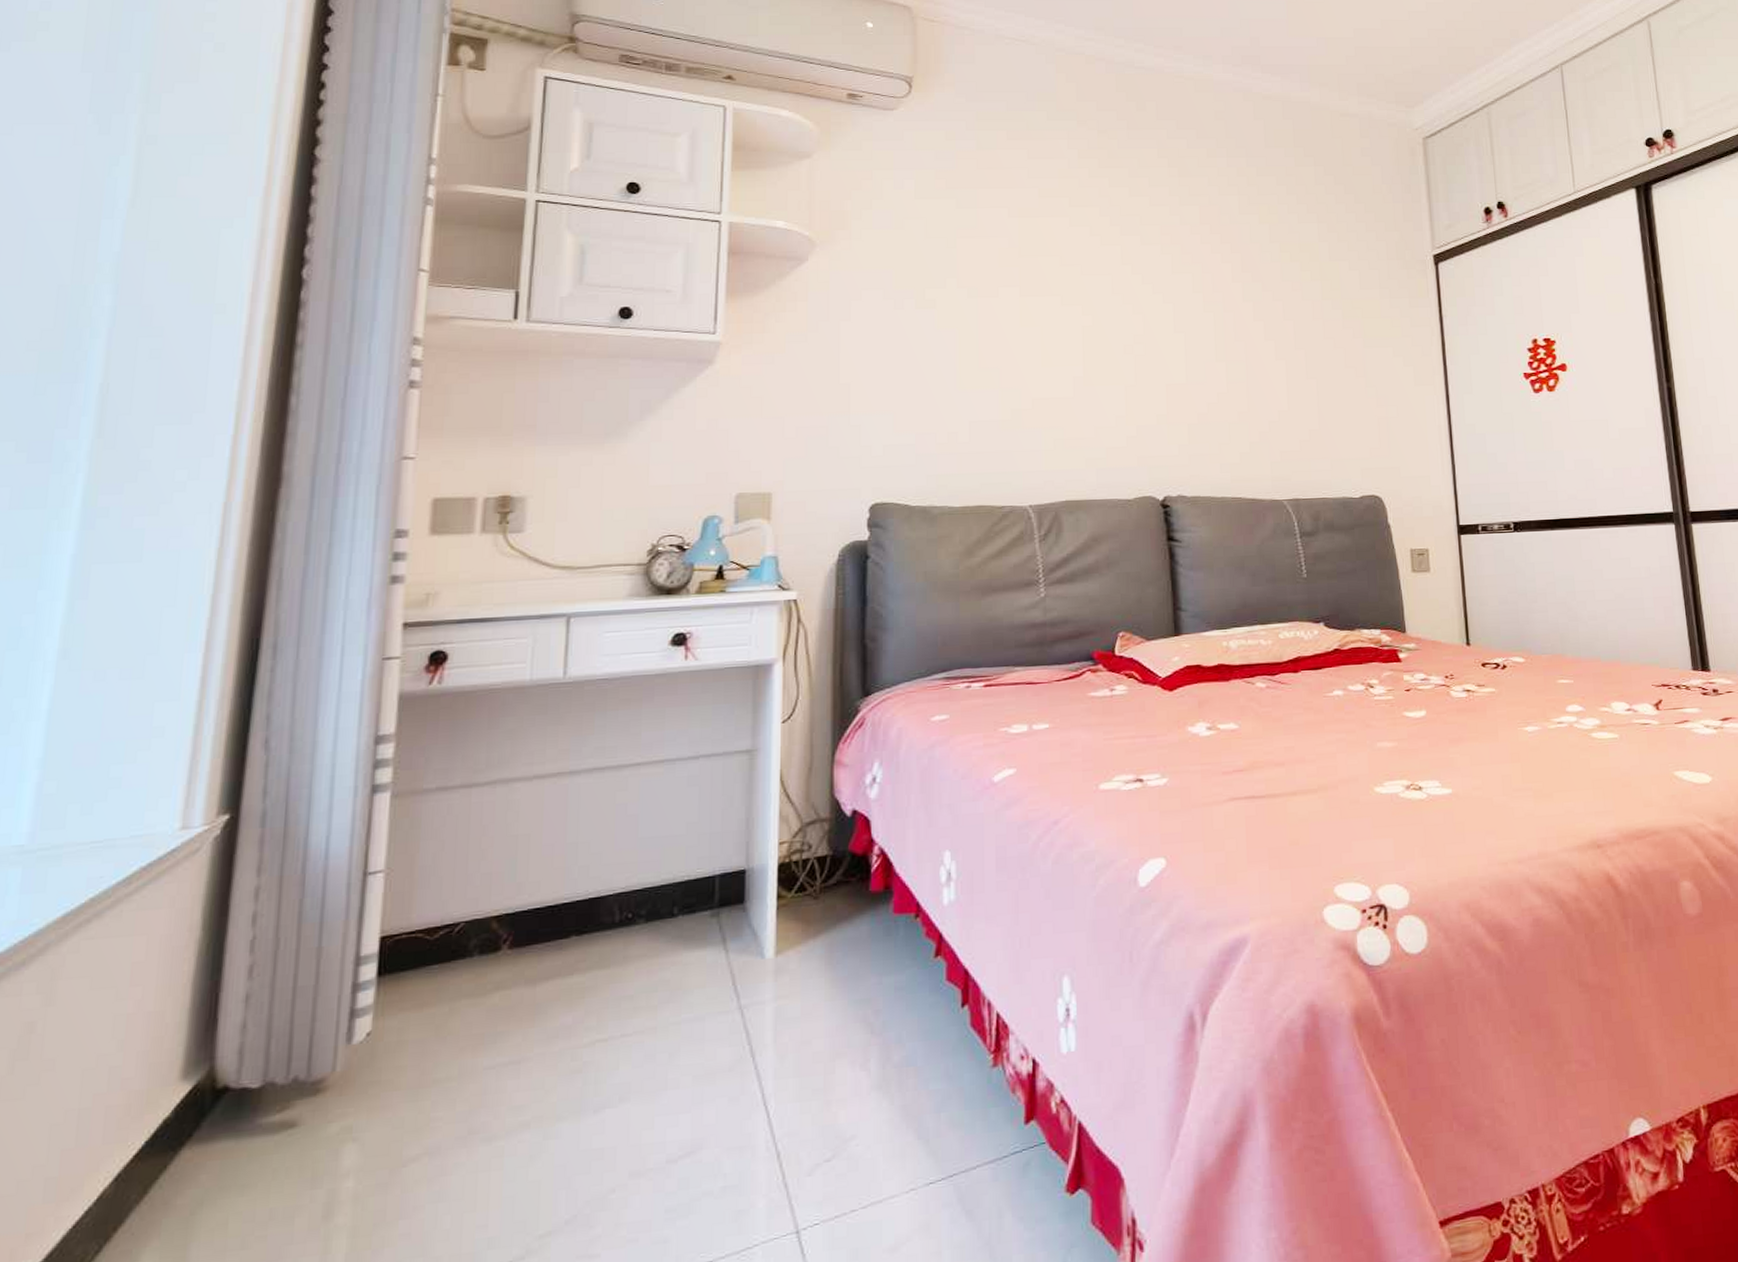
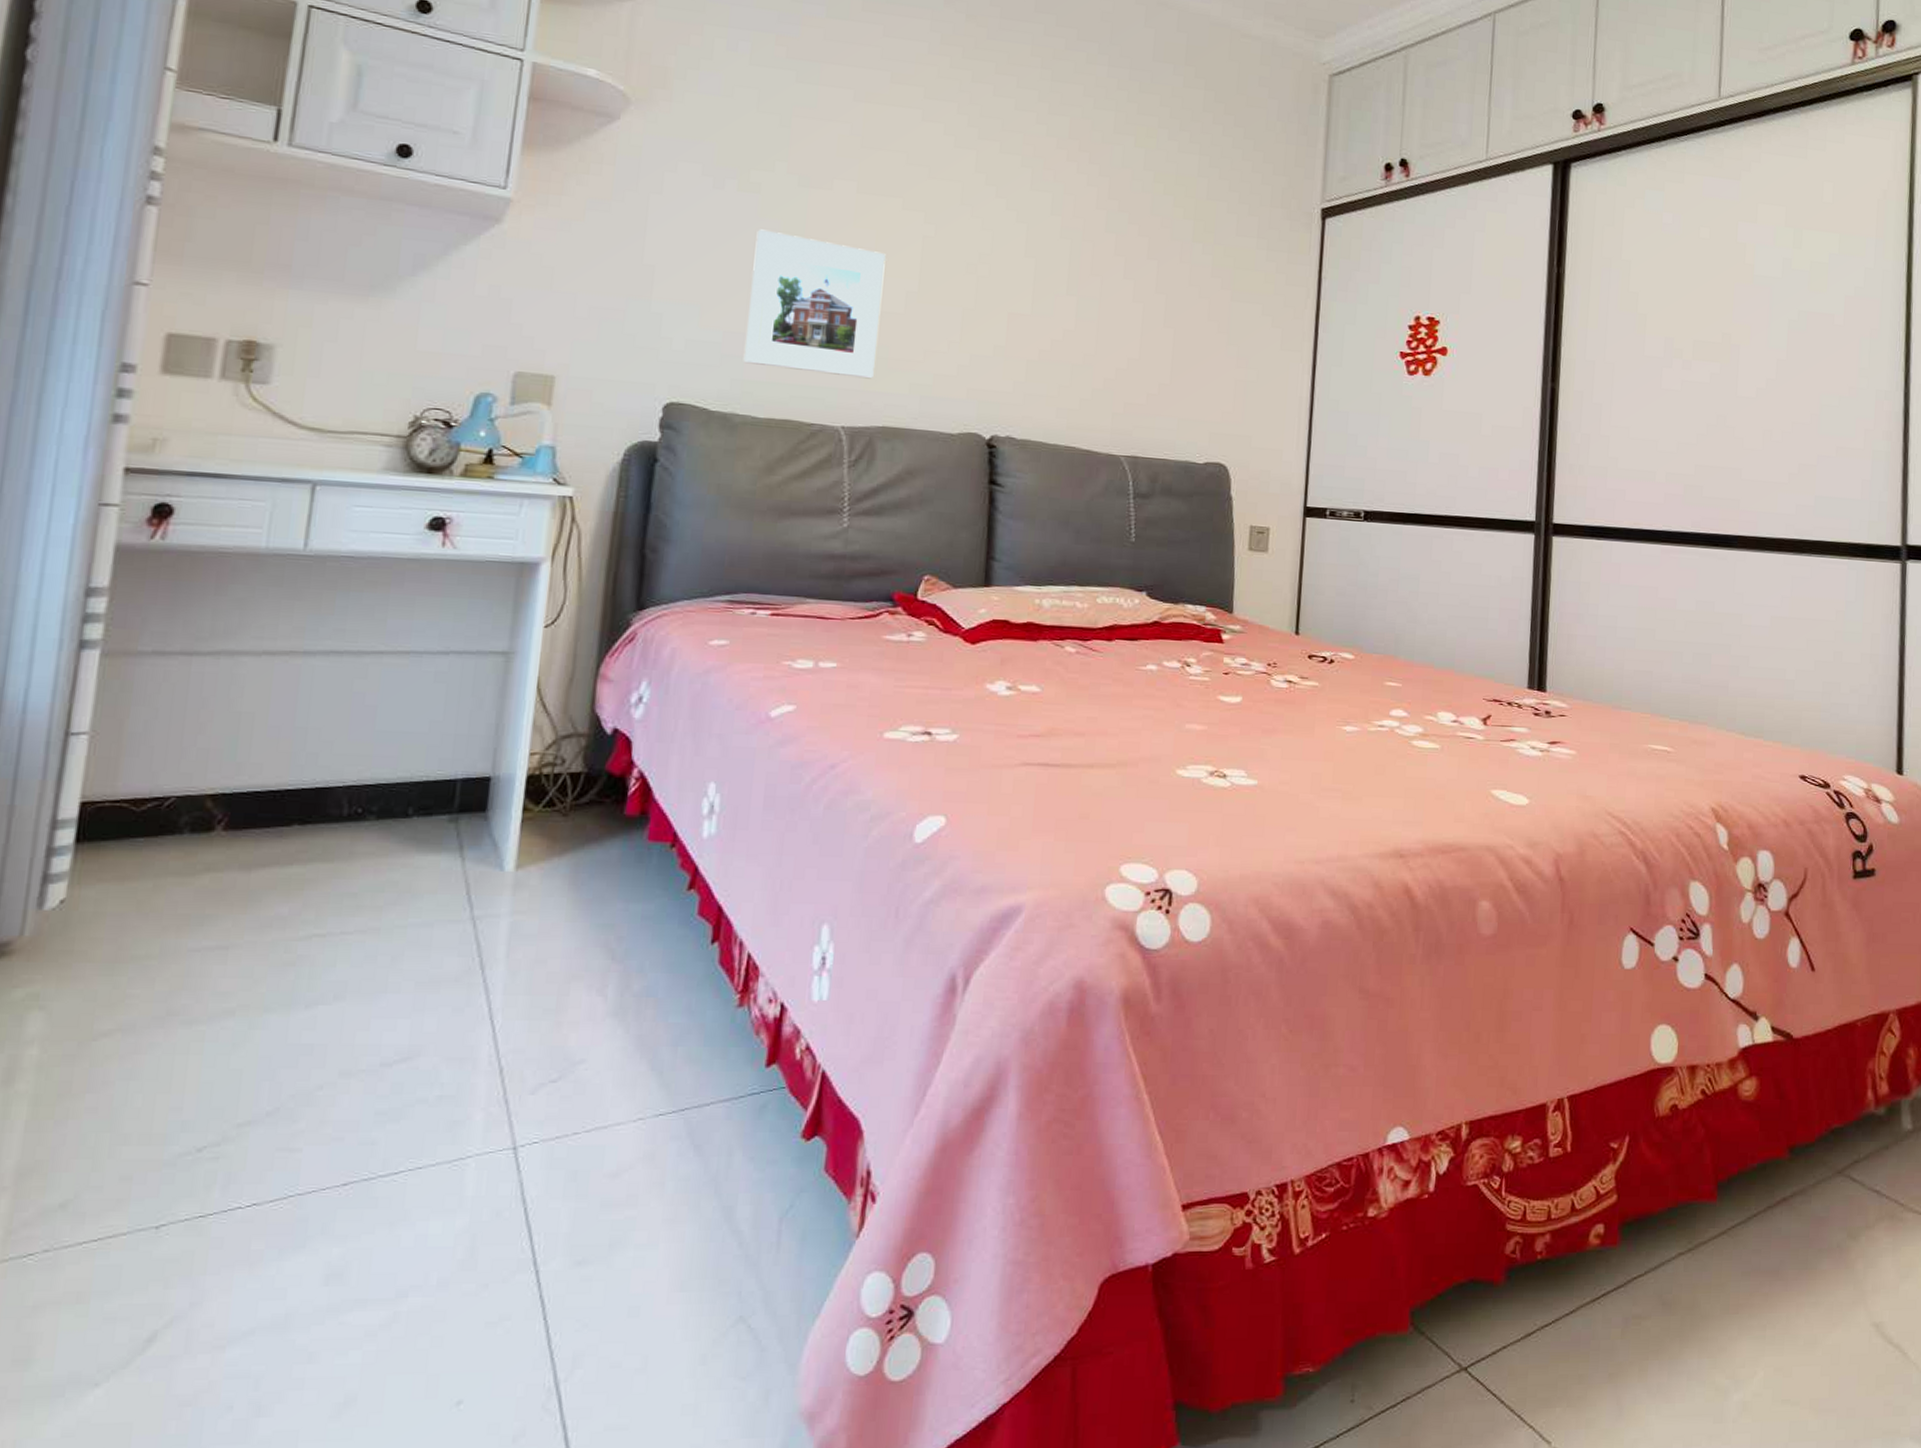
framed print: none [935,339,1053,460] -> present [743,229,886,379]

